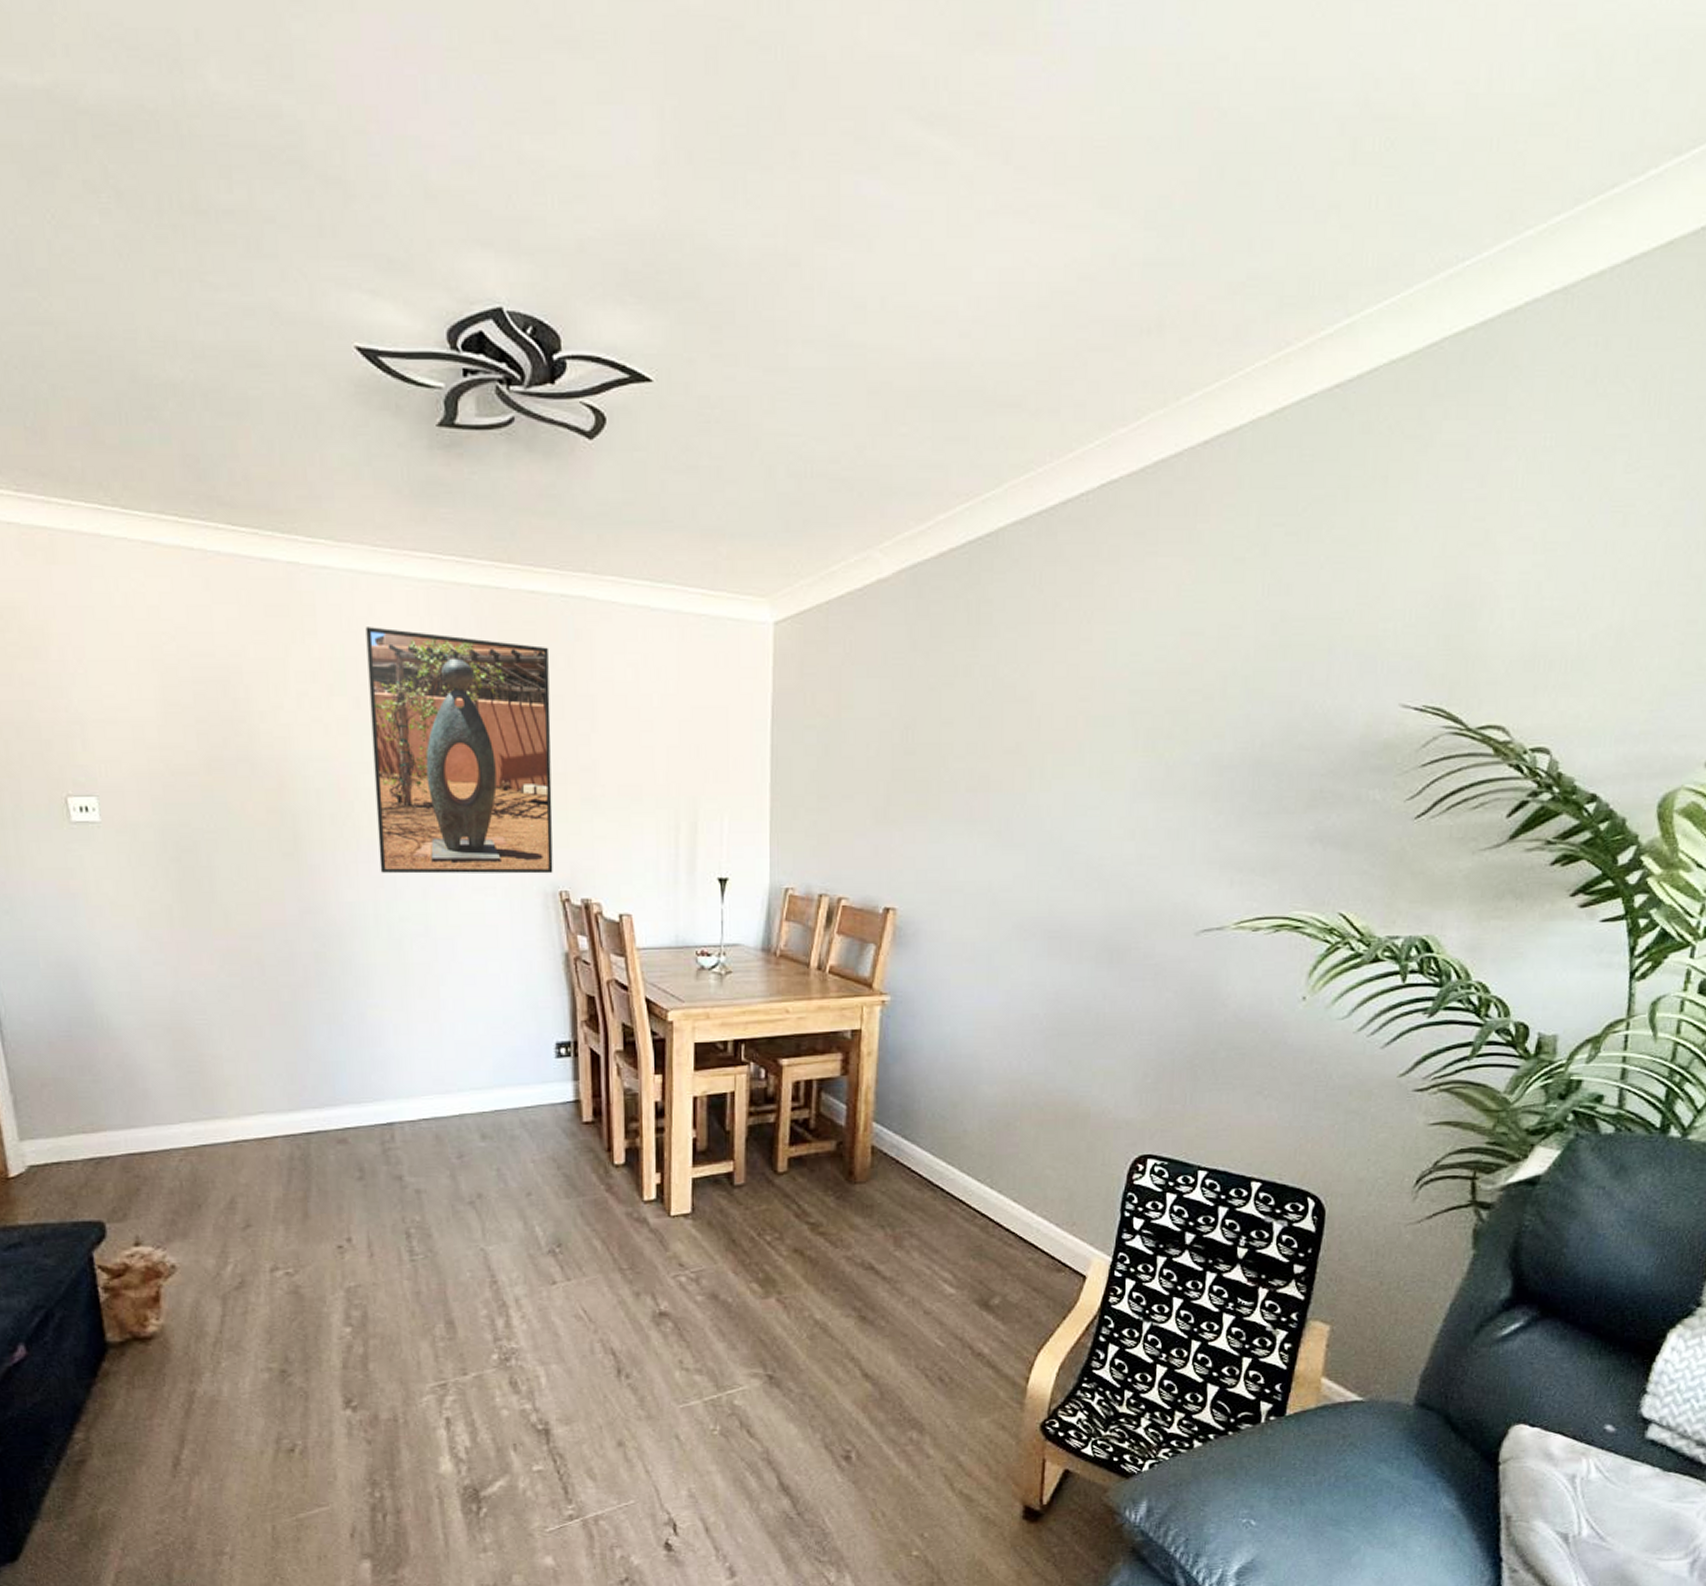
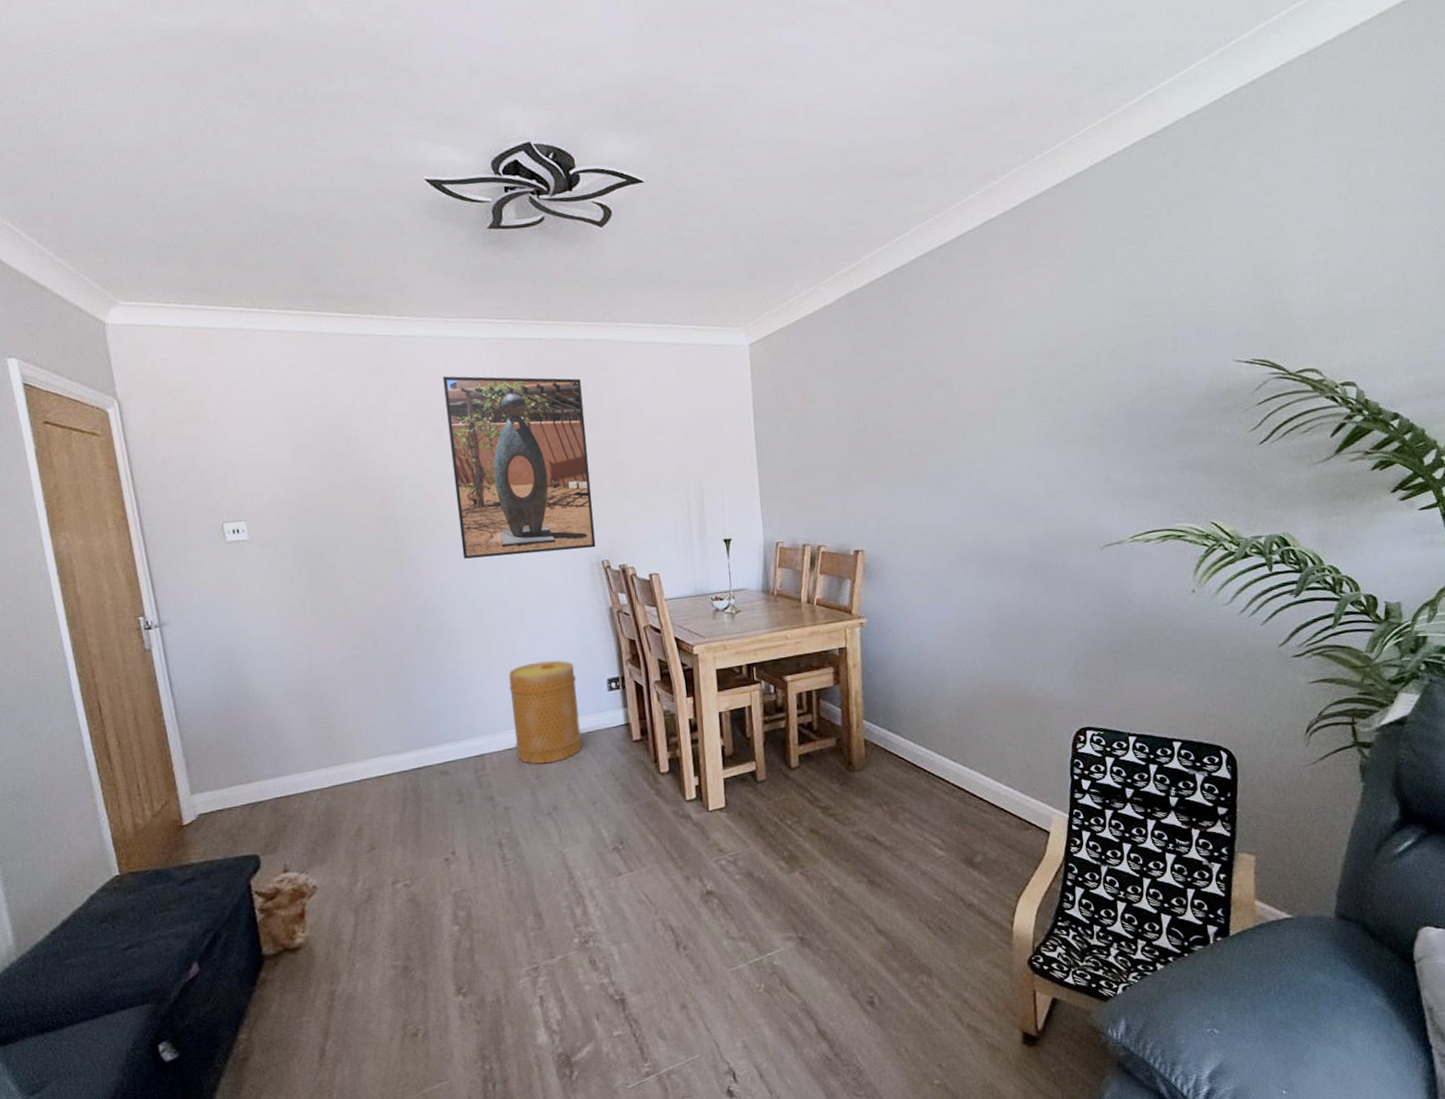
basket: none [430,1013,519,1141] -> present [509,660,582,764]

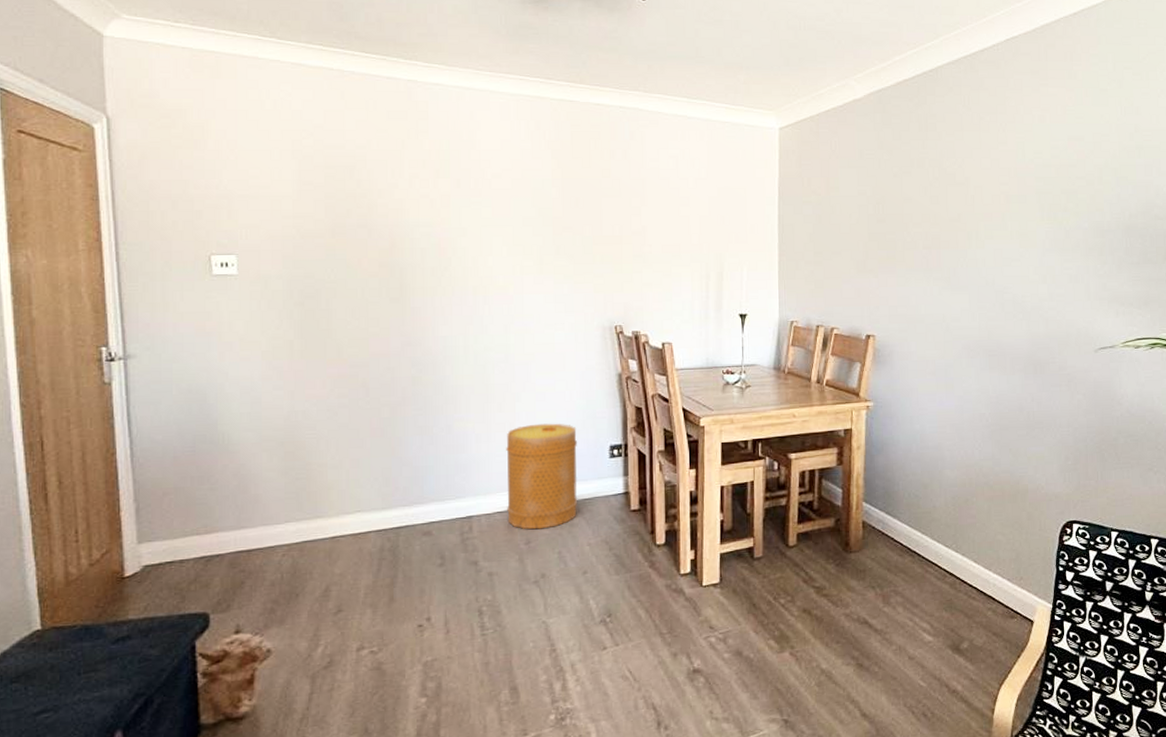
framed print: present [443,376,596,559] -> none [467,128,611,313]

